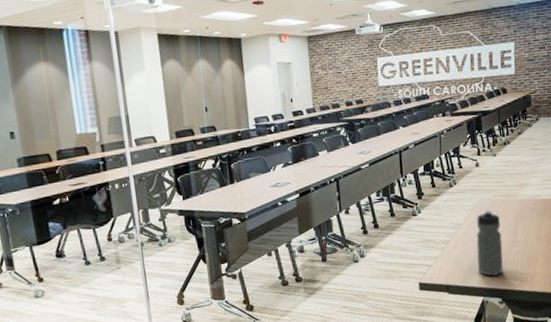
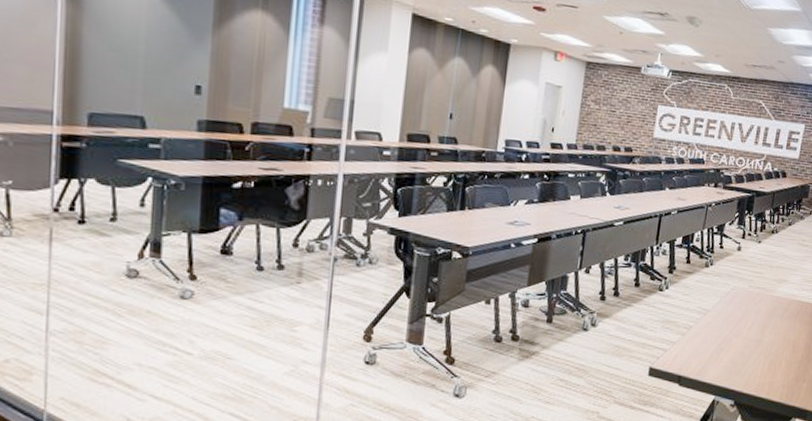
water bottle: present [476,210,504,276] -> none [715,301,750,374]

